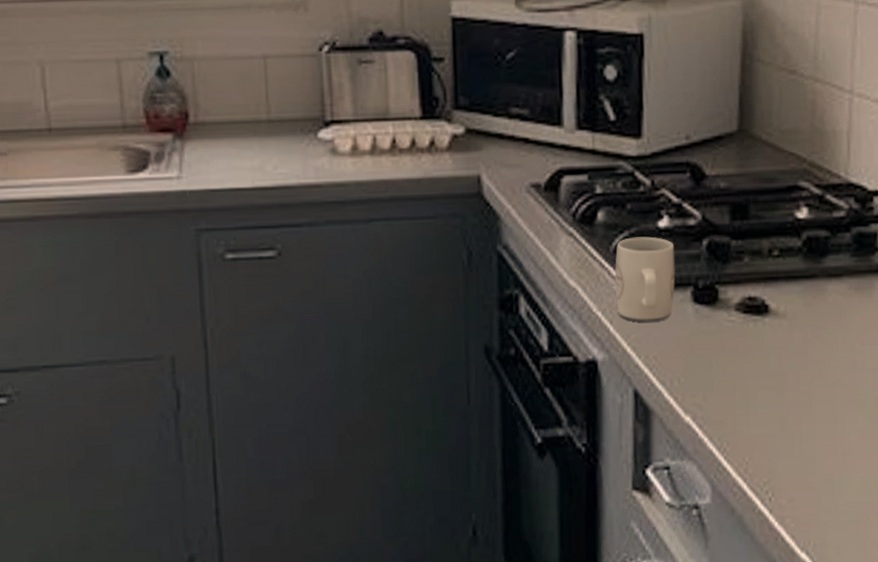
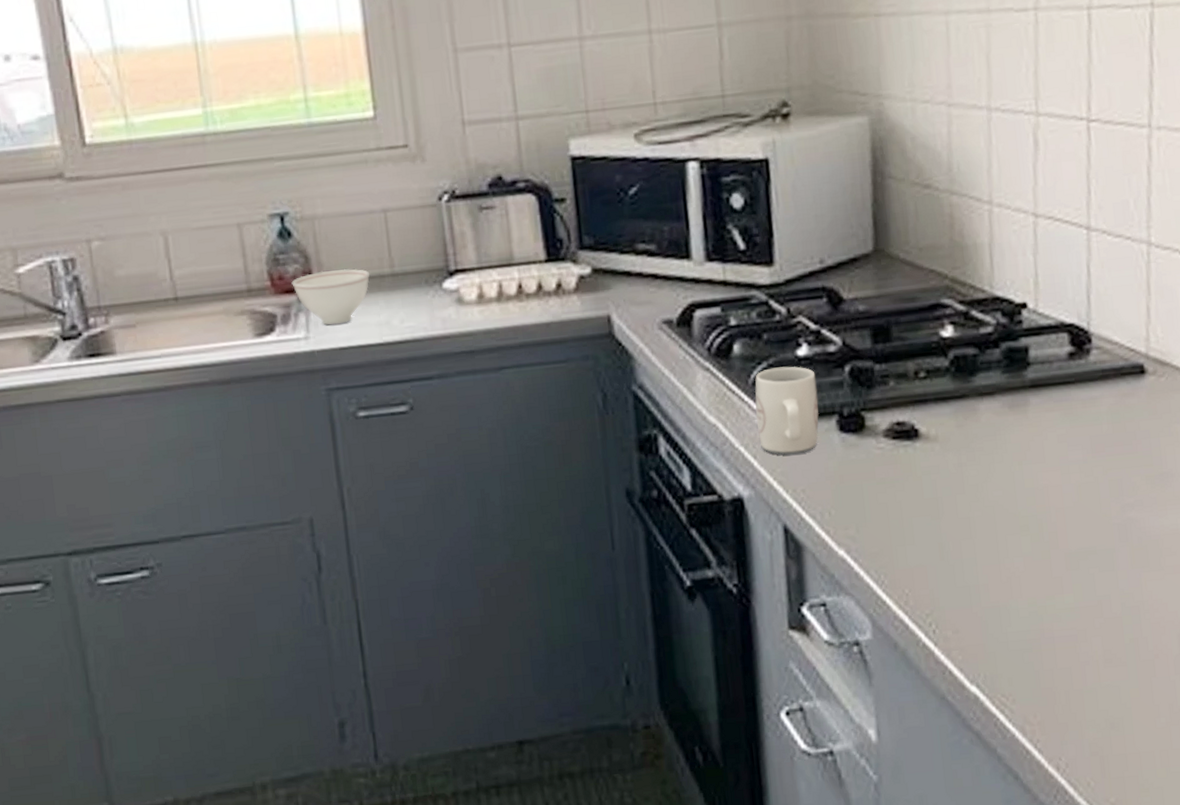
bowl: none [167,112,247,167] -> present [291,268,370,325]

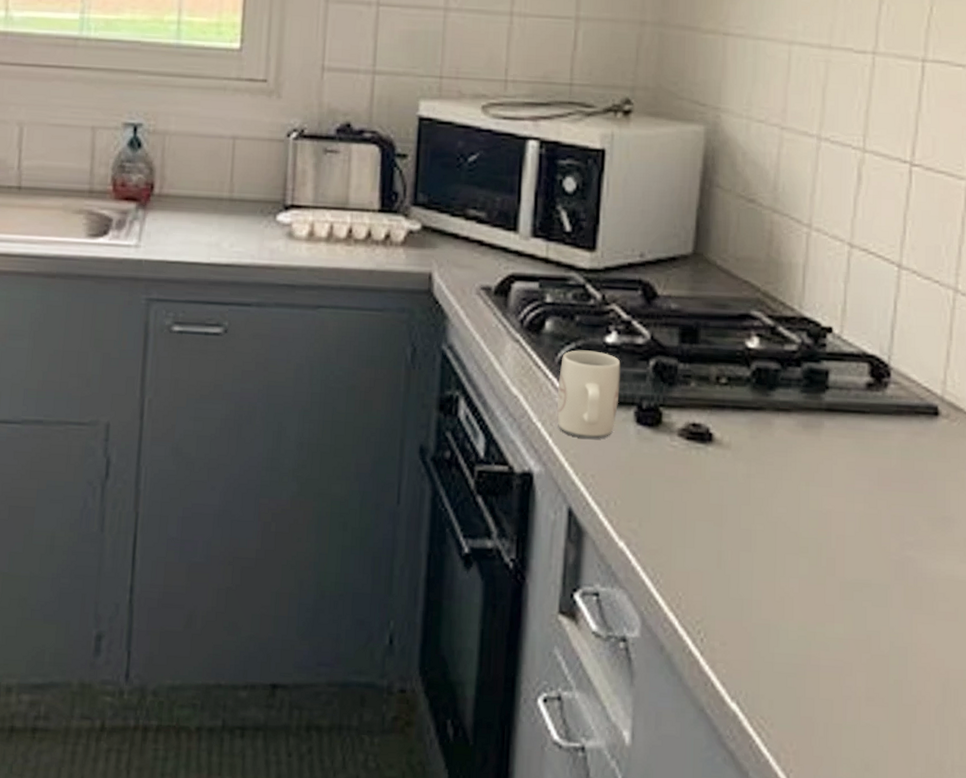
bowl: present [291,268,370,325] -> none [132,184,210,238]

